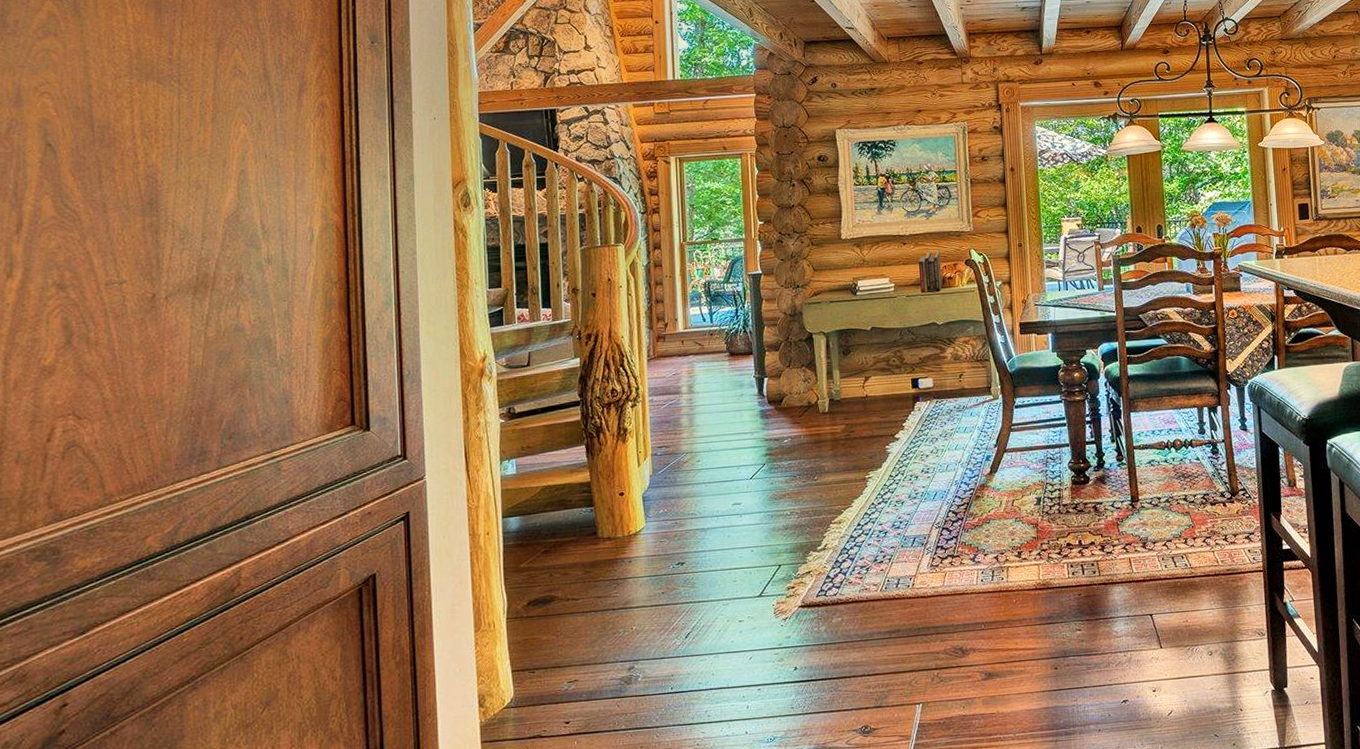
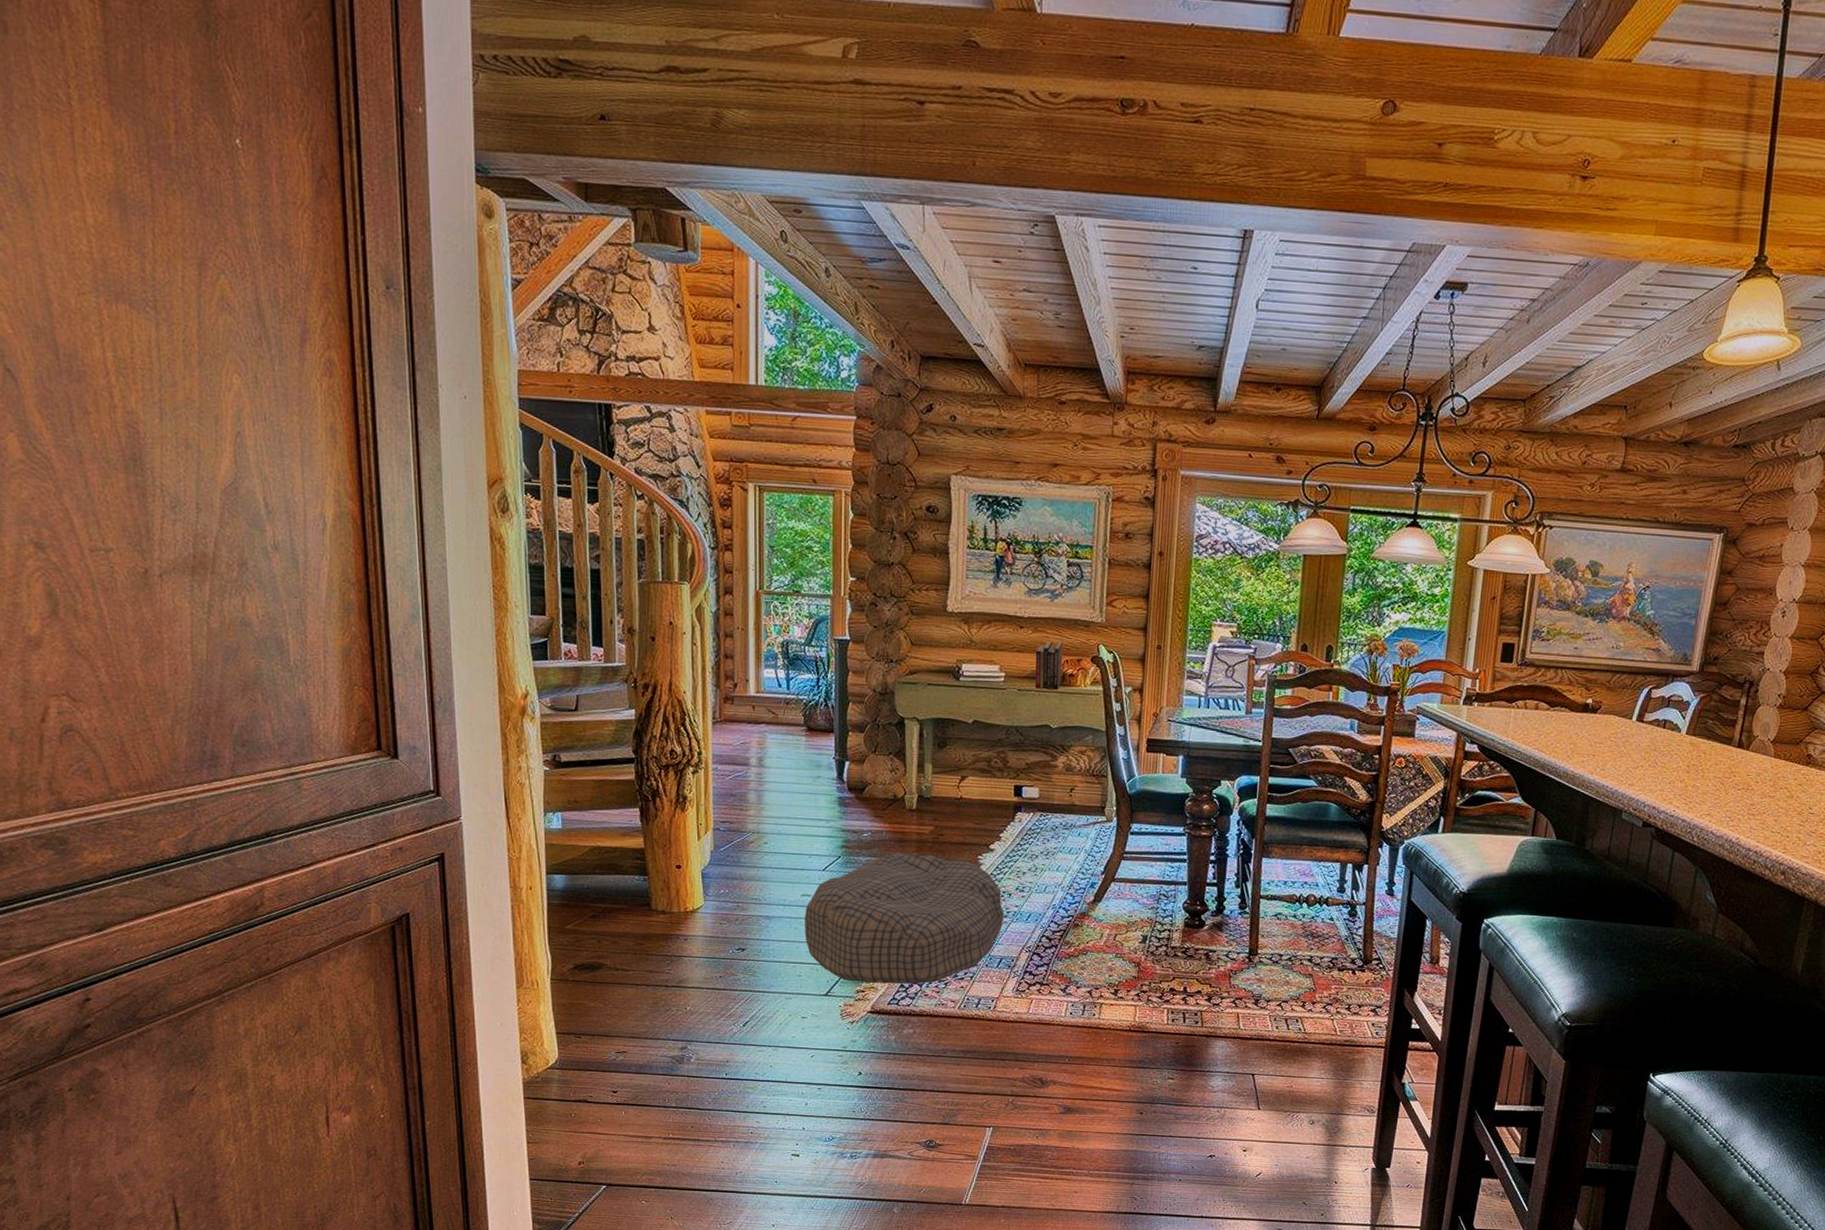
dog bed: none [736,451,914,580] -> present [805,852,1005,984]

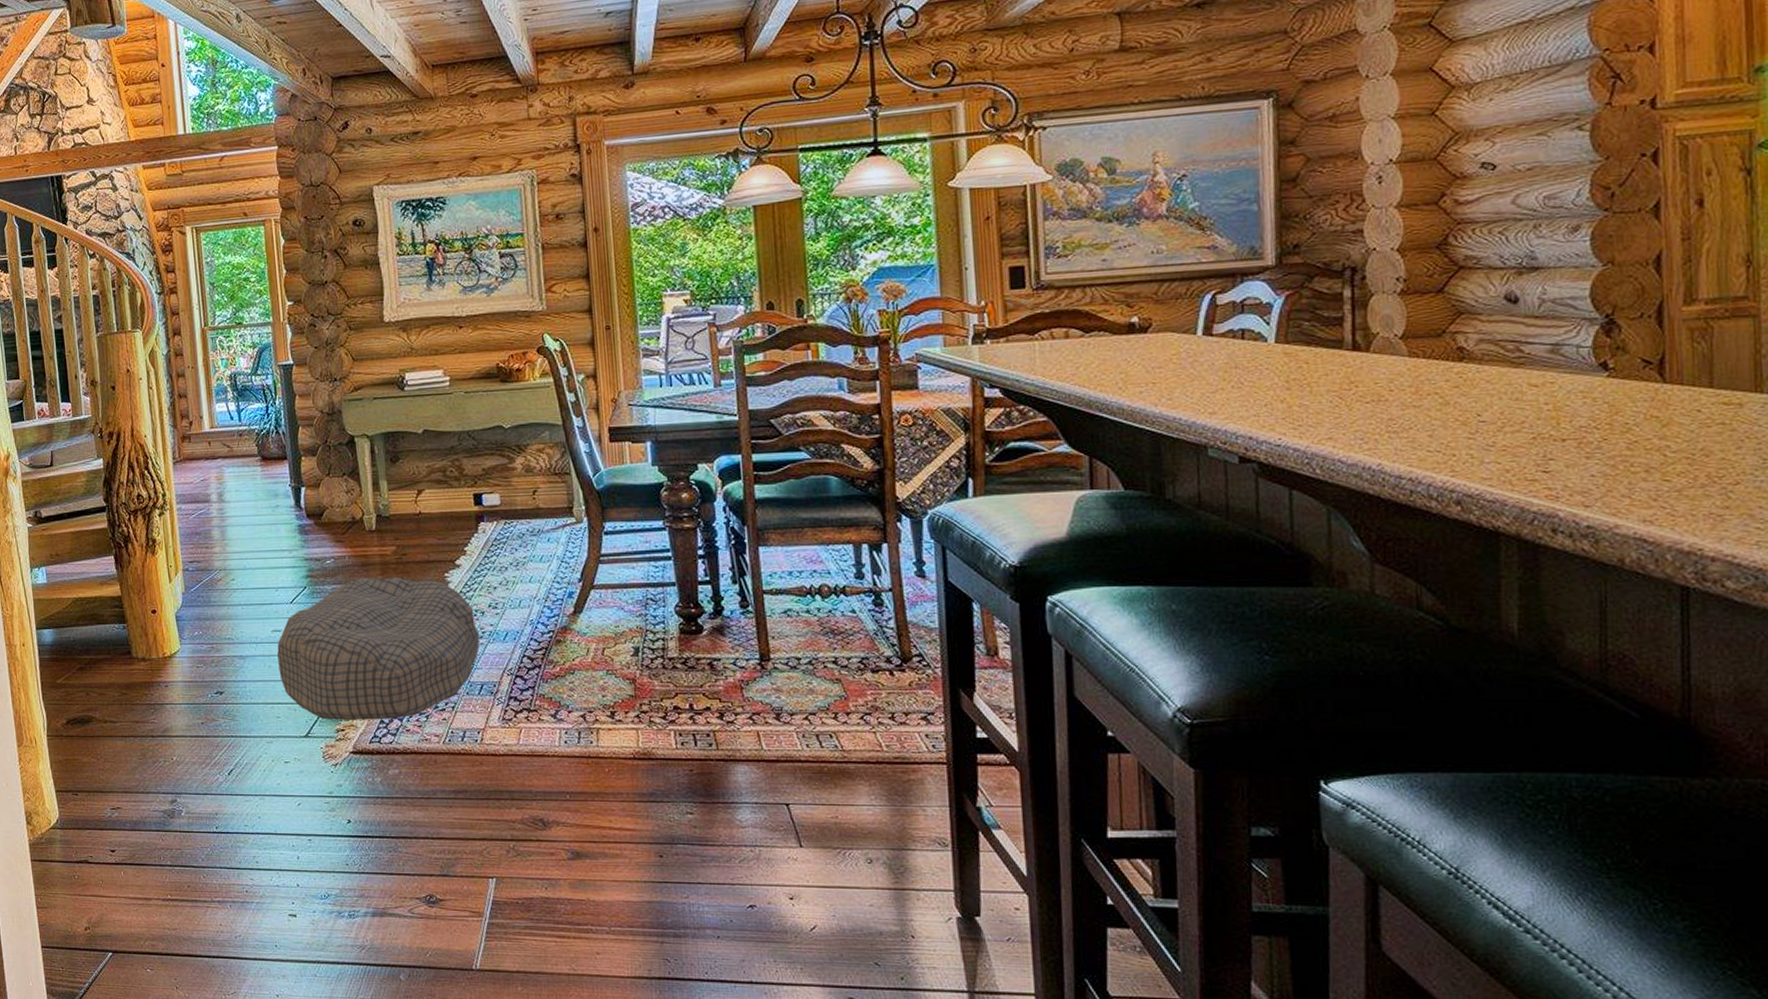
books: present [1034,640,1063,691] -> none [478,336,509,390]

